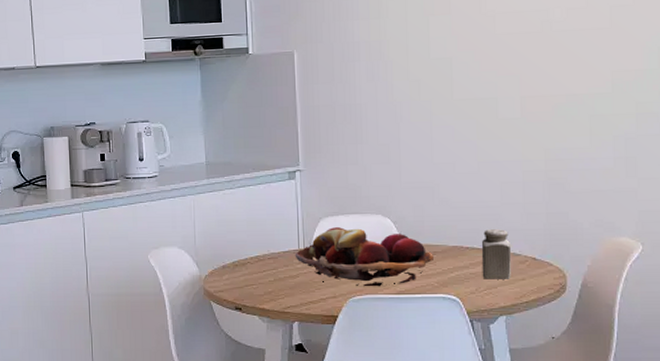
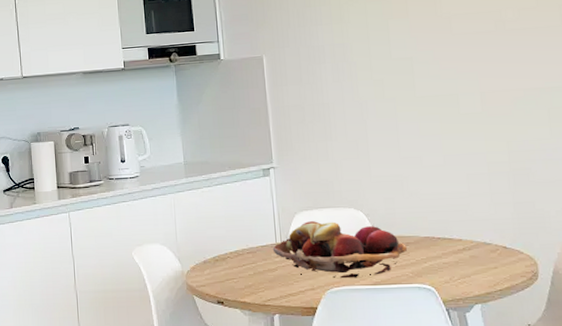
salt shaker: present [481,228,512,279] -> none [452,218,484,269]

